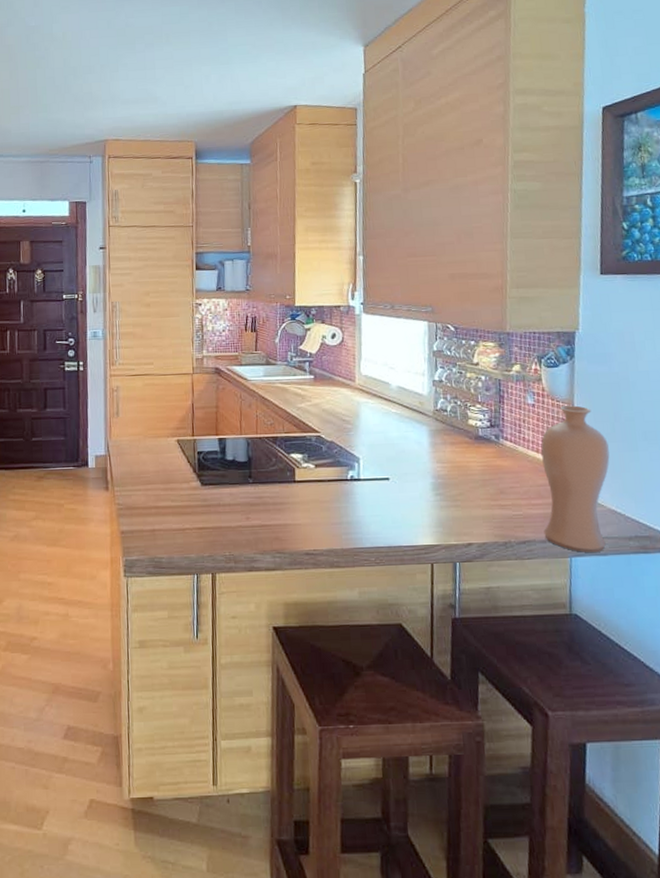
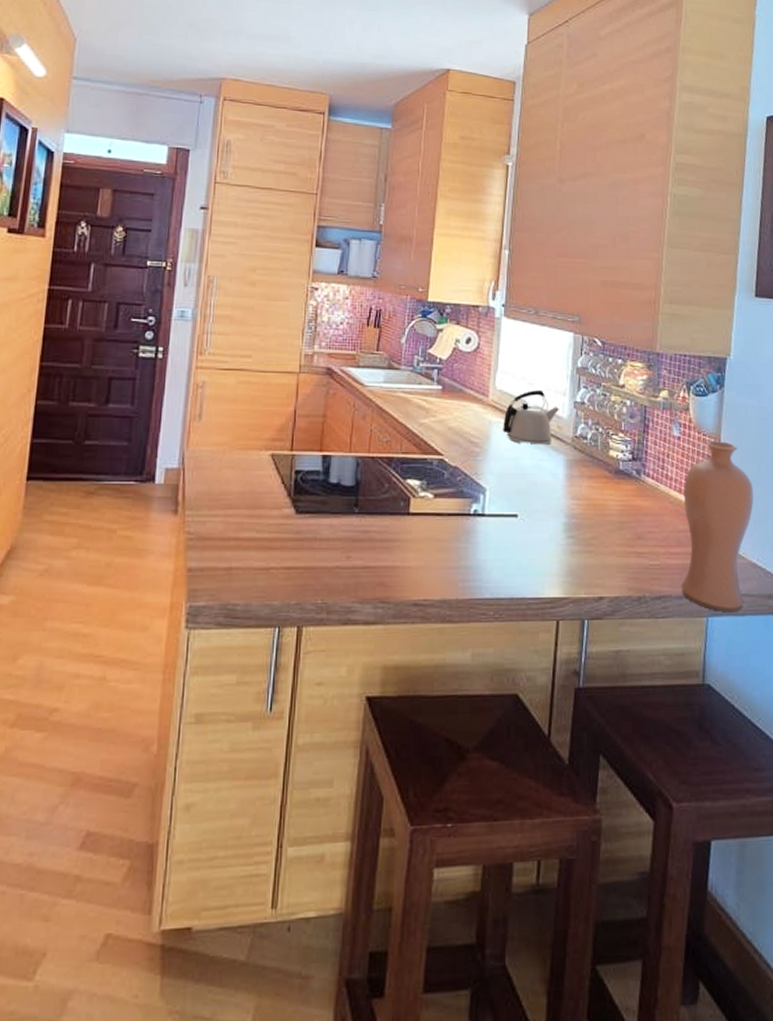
kettle: none [370,373,421,419] -> present [503,390,560,445]

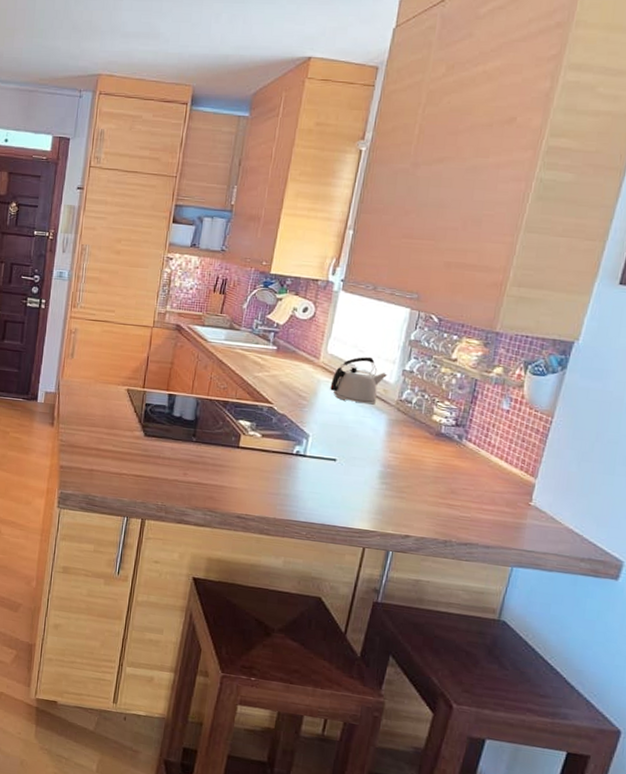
vase: present [681,441,754,613] -> none [489,416,583,567]

